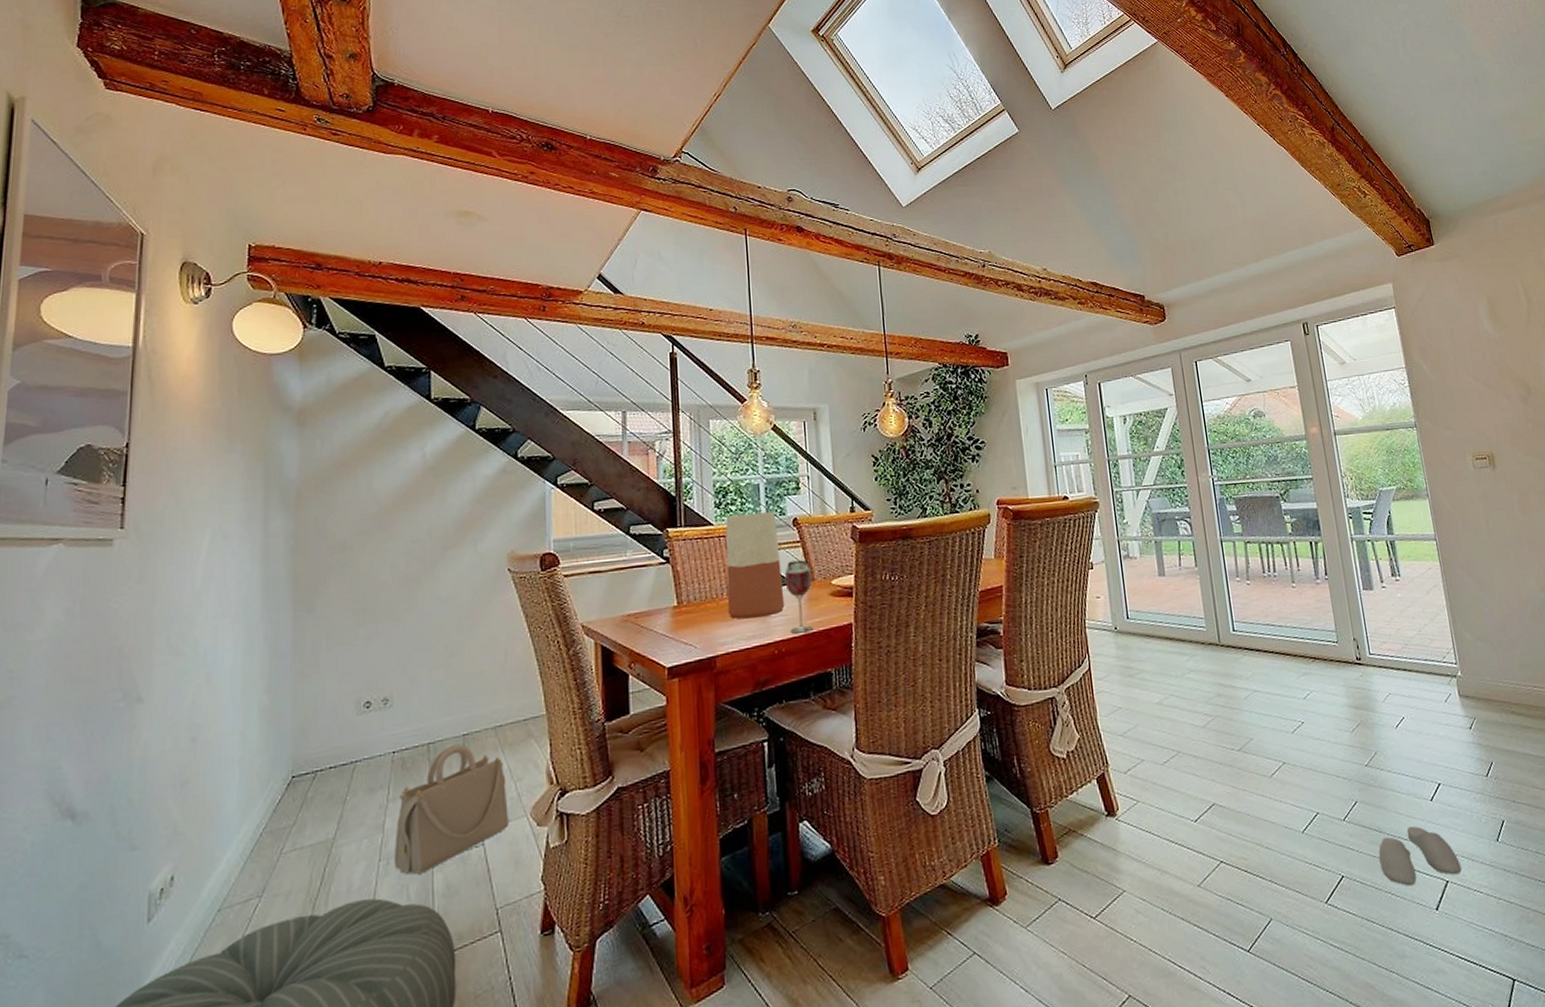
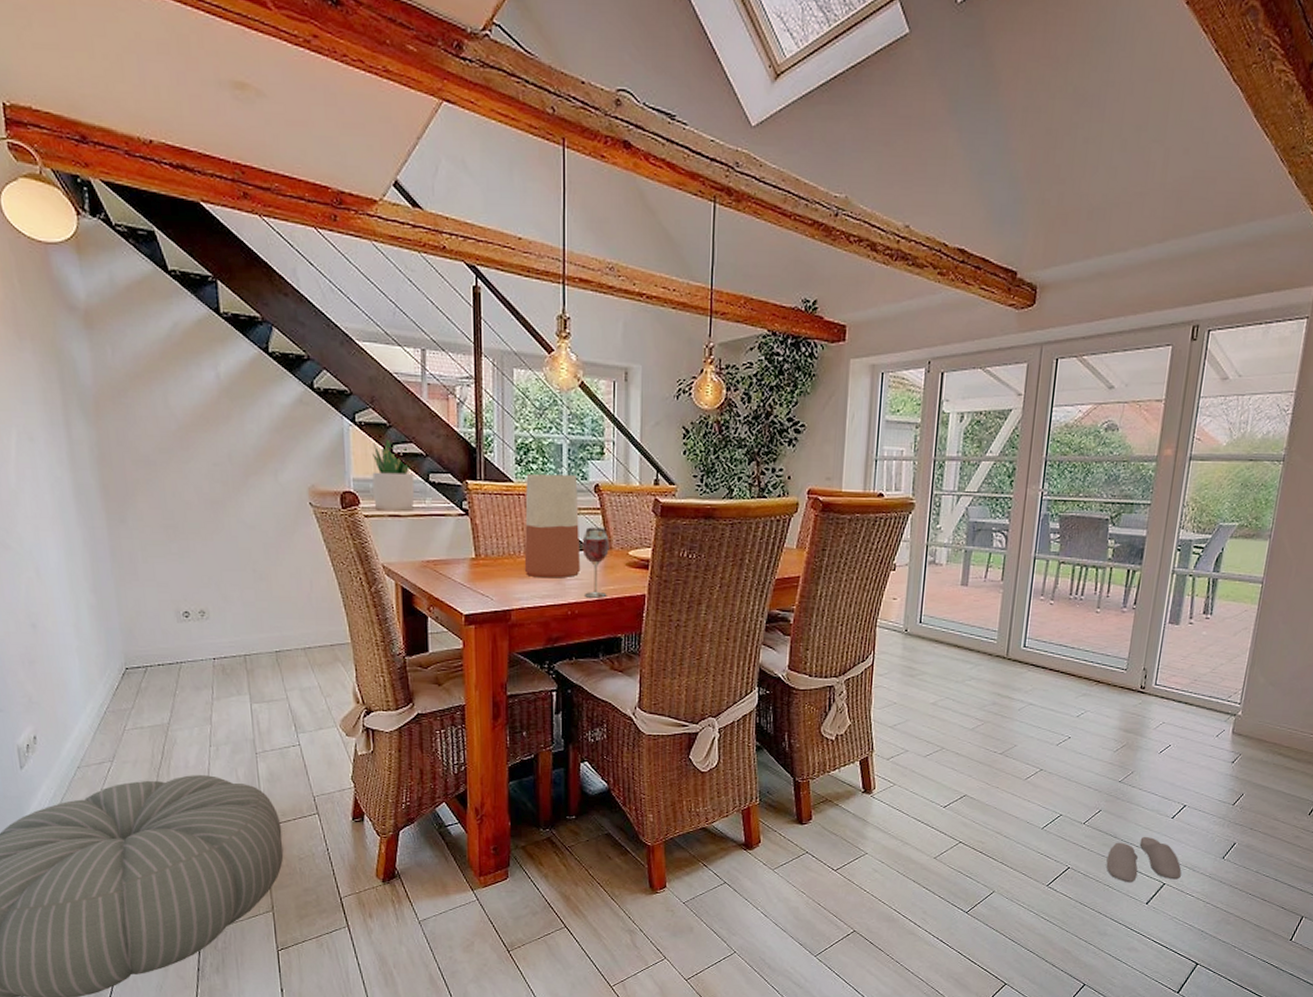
handbag: present [395,744,509,875] -> none [221,659,321,761]
planter: none [572,496,615,570] -> present [371,438,415,512]

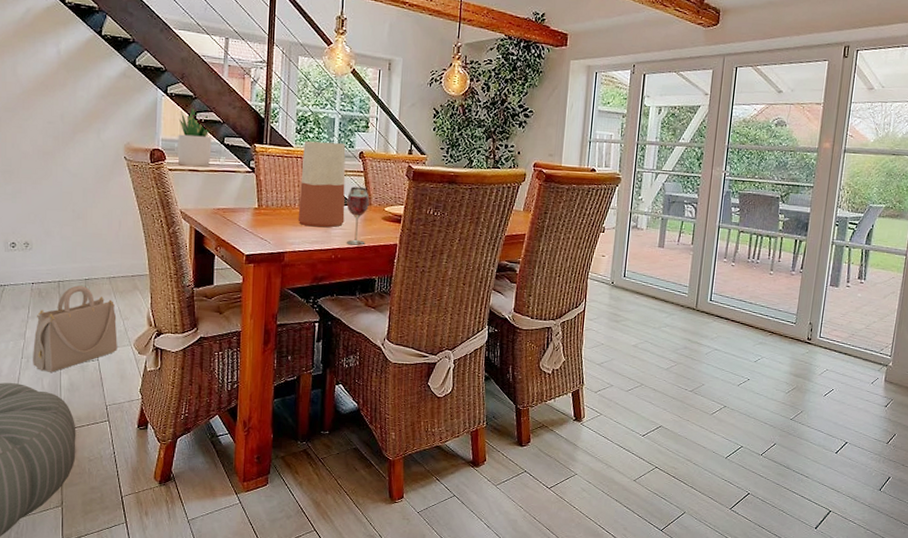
handbag: none [221,659,321,761] -> present [33,285,118,372]
slippers: present [1106,836,1182,883] -> none [780,468,845,509]

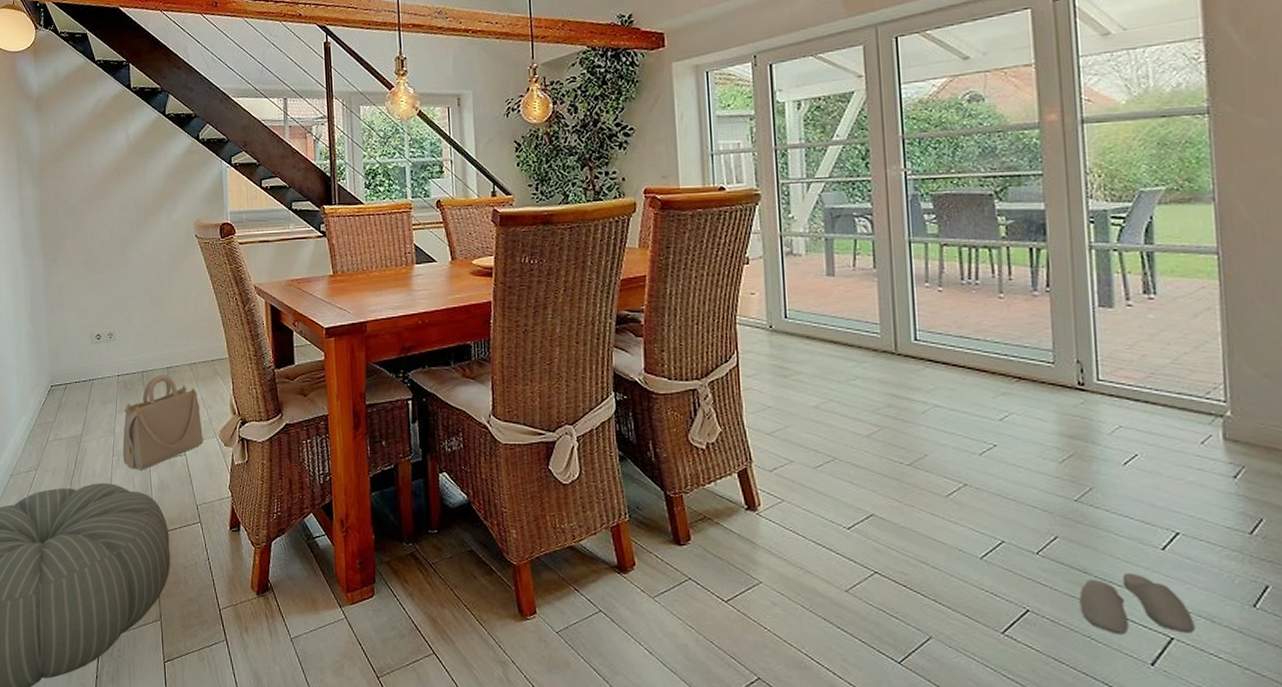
planter: present [177,107,212,168] -> none [244,175,280,239]
vase: present [297,141,346,228] -> none [374,194,428,290]
wineglass: present [346,186,369,246] -> none [428,240,455,307]
slippers: none [780,468,845,509] -> present [1079,572,1195,635]

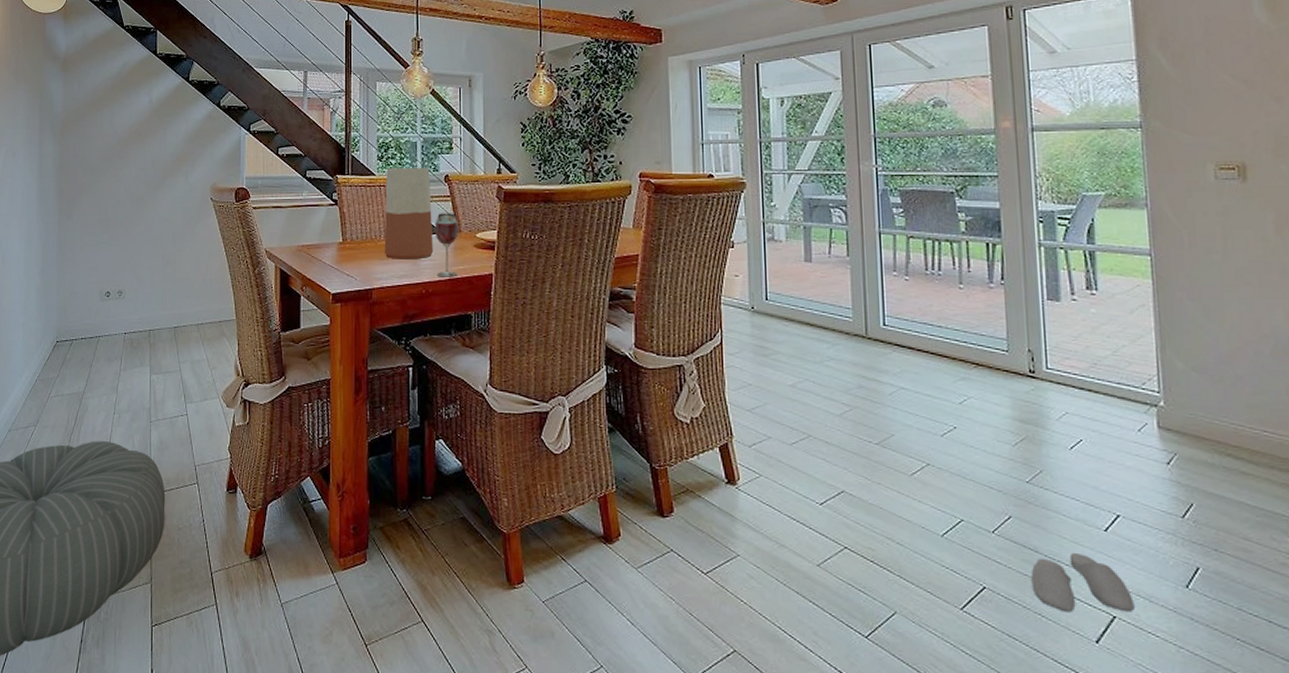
handbag: present [122,375,203,470] -> none [124,334,206,429]
vase: none [374,194,428,290] -> present [384,168,434,260]
wineglass: none [428,240,455,307] -> present [435,213,459,278]

